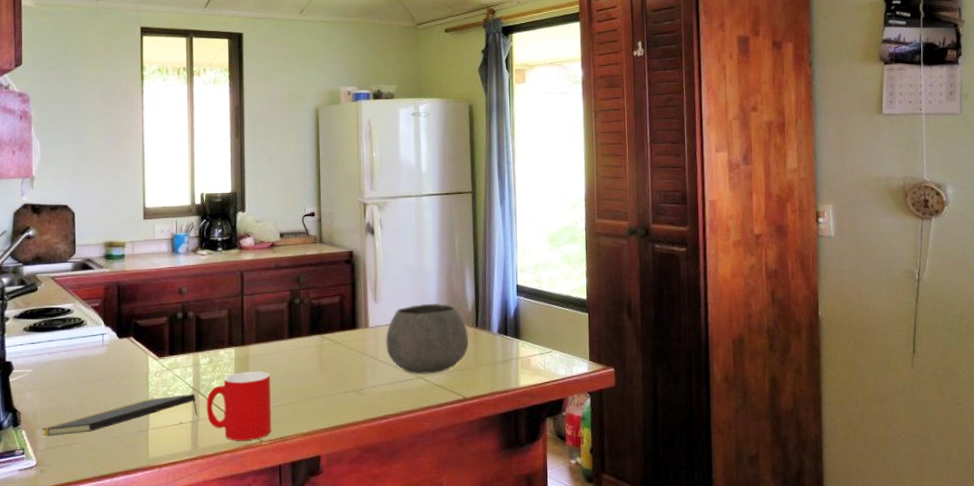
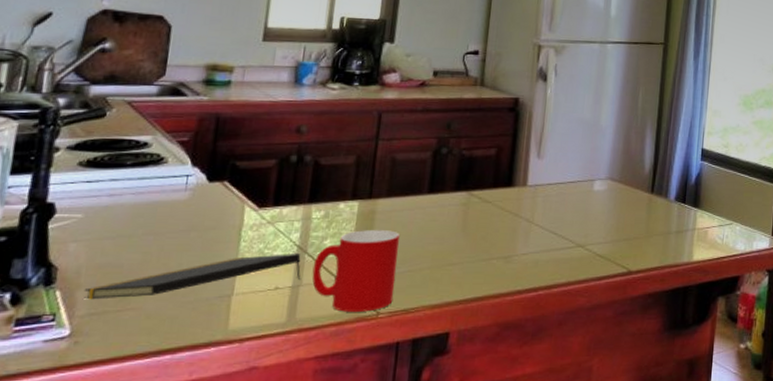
bowl: present [385,303,468,374] -> none [544,162,642,242]

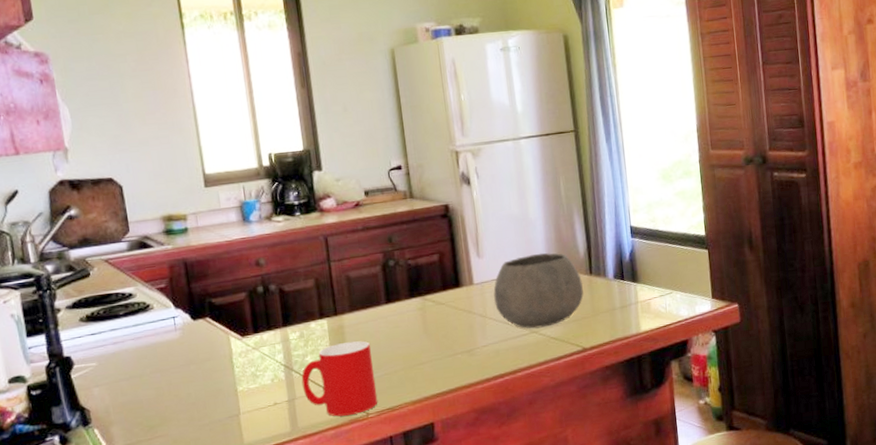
notepad: present [83,254,301,300] -> none [116,372,294,434]
bowl: none [544,162,642,242] -> present [493,252,584,329]

